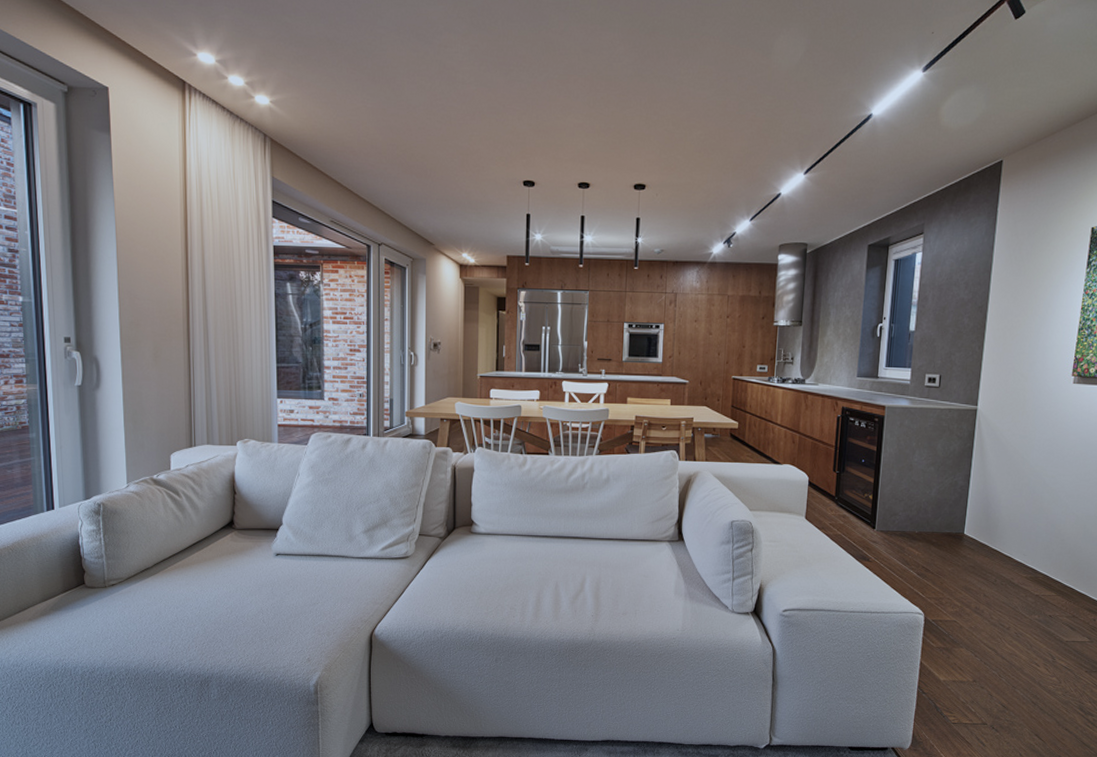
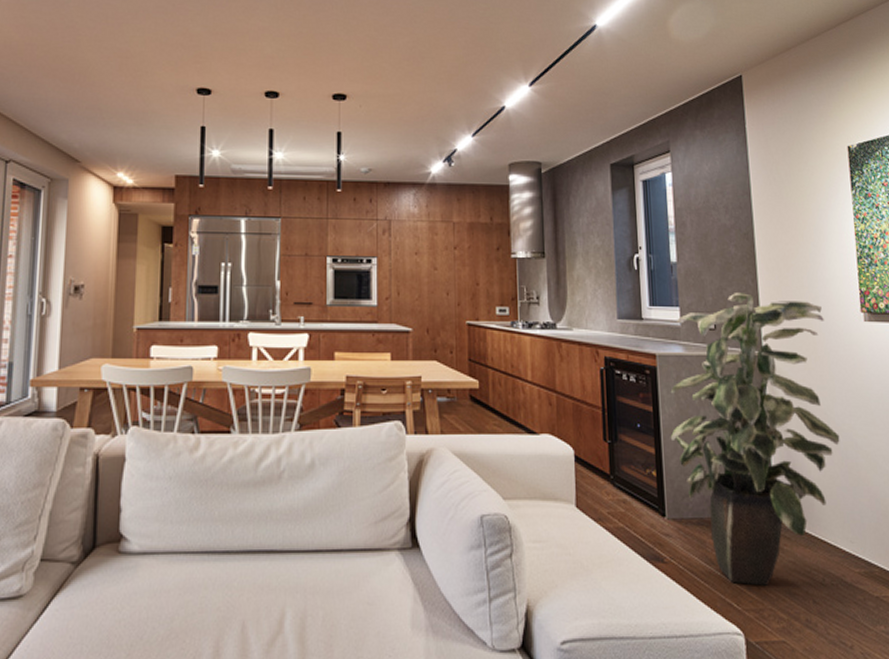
indoor plant: none [887,357,1037,582] -> present [670,293,840,586]

